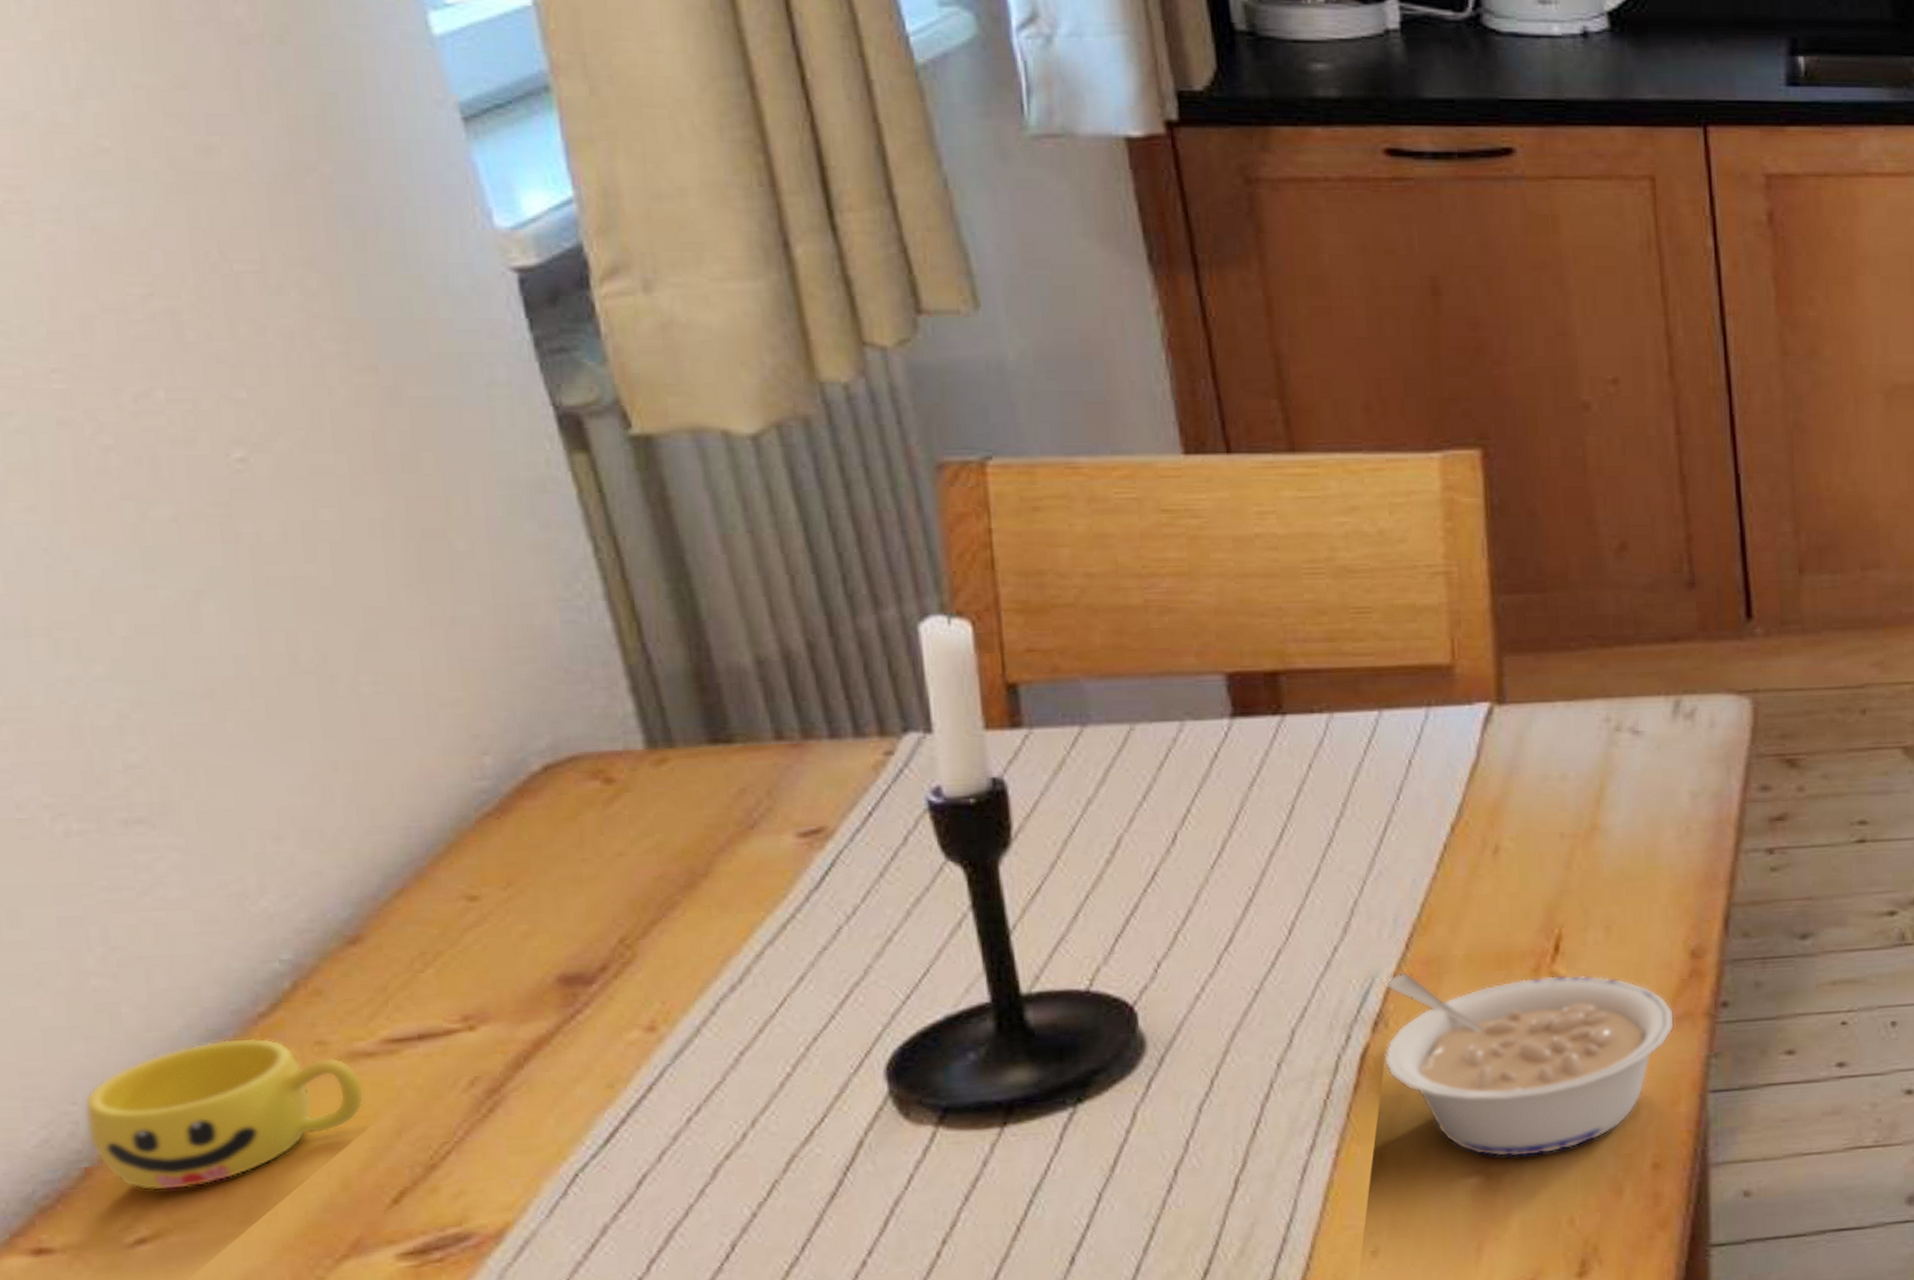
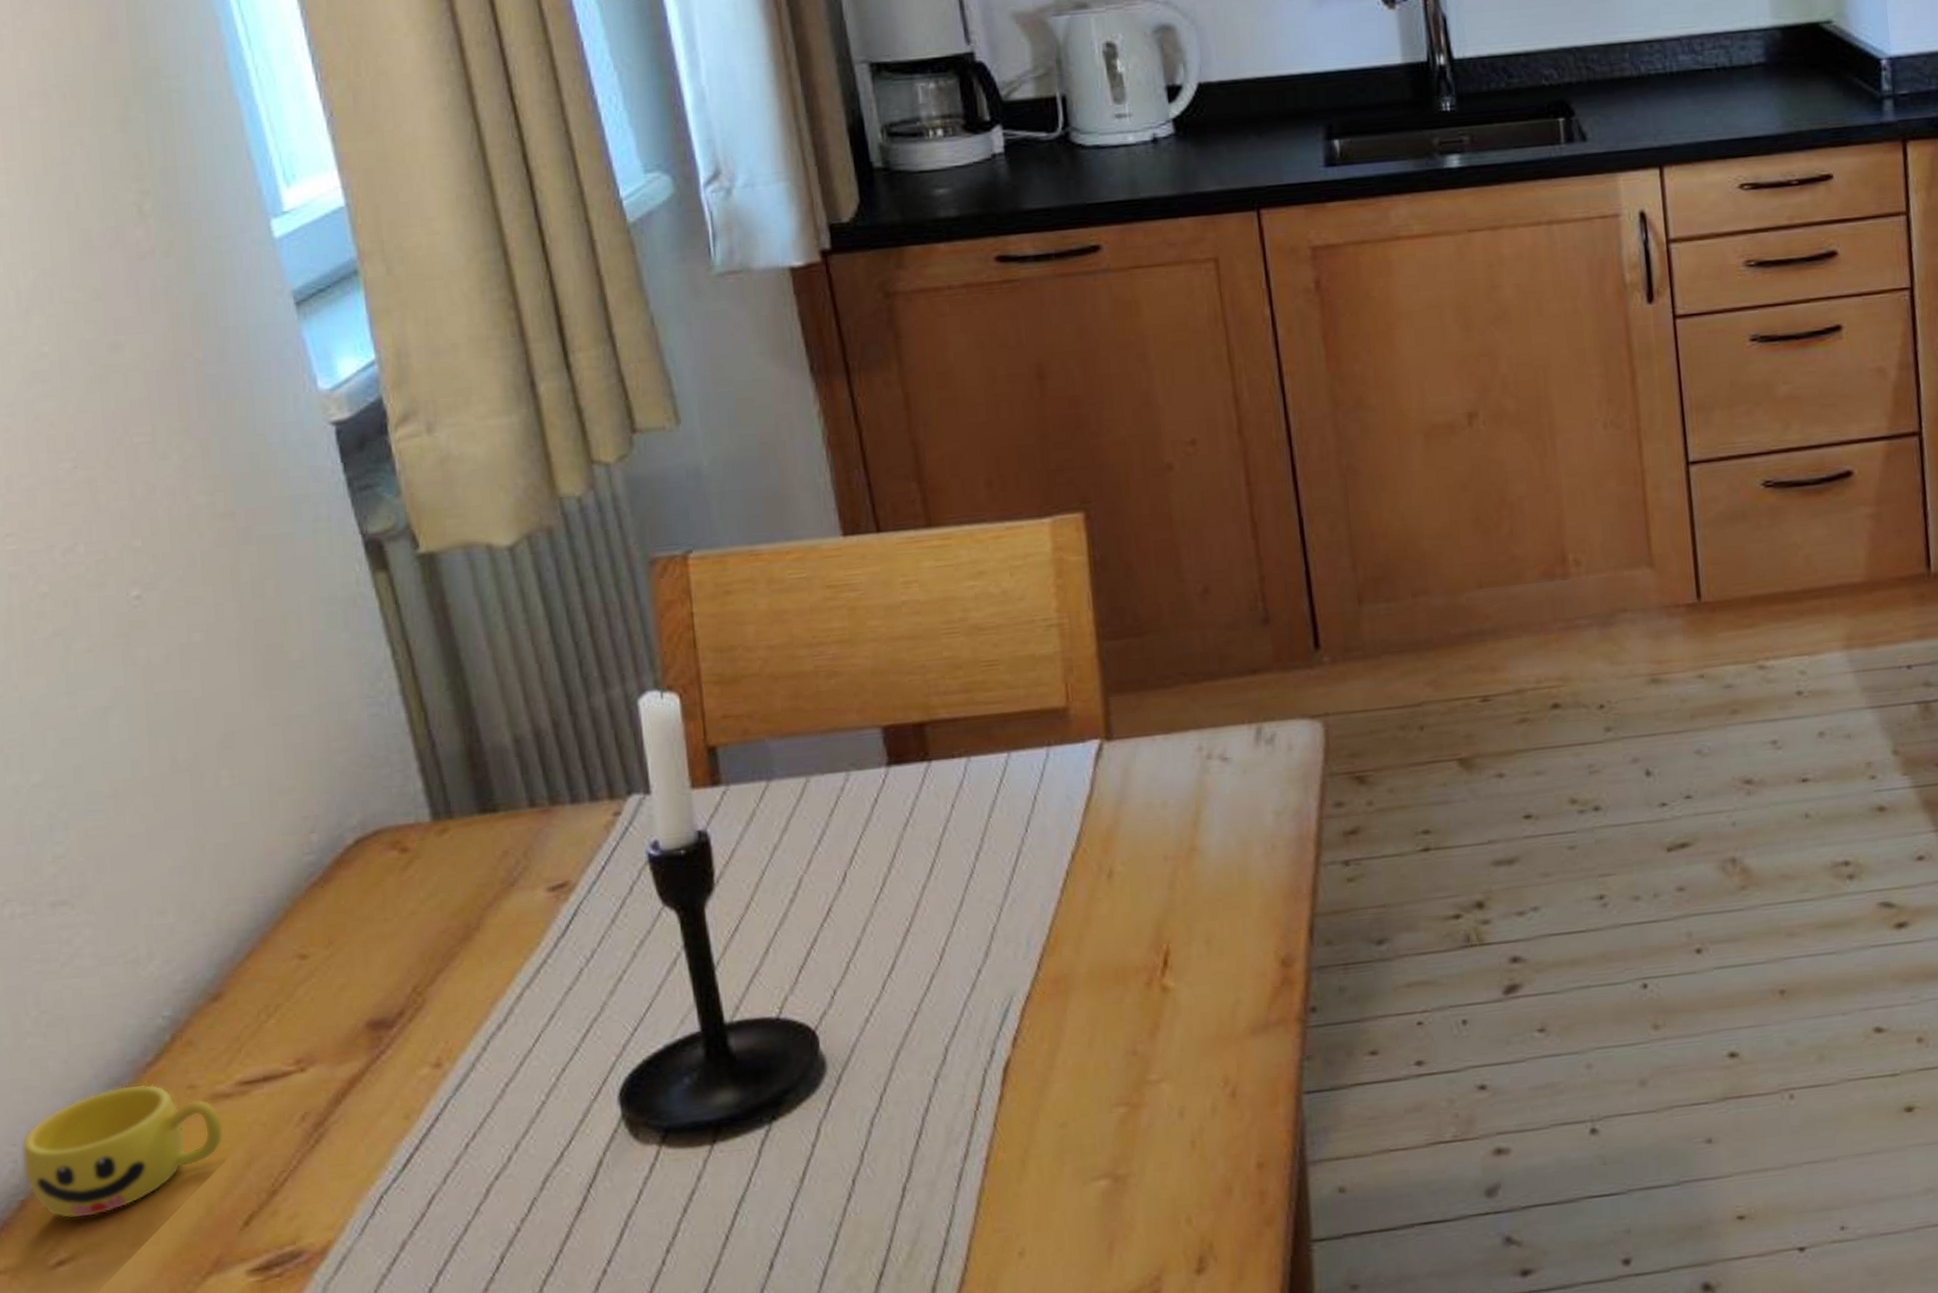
legume: present [1383,972,1675,1157] -> none [1022,986,1271,1161]

